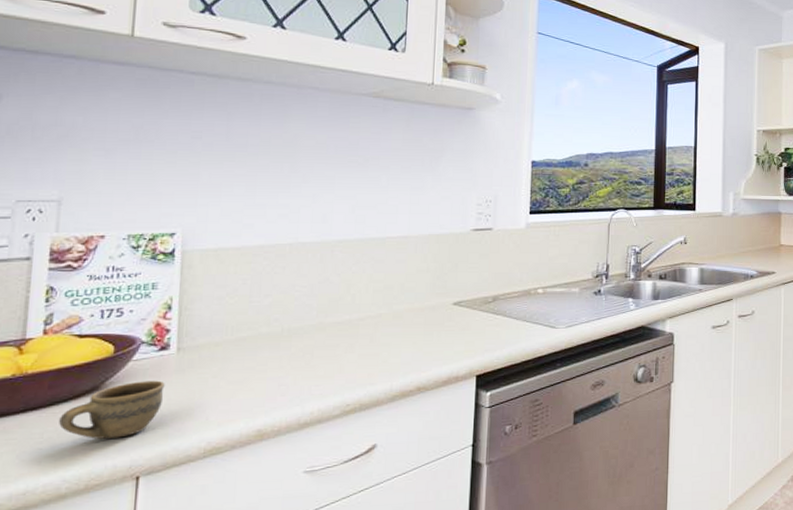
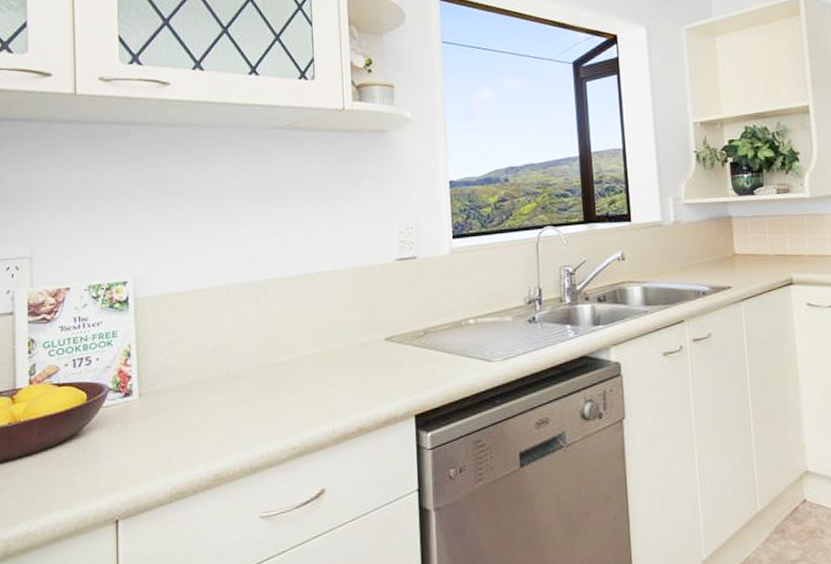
cup: present [59,380,165,439] -> none [49,426,132,484]

